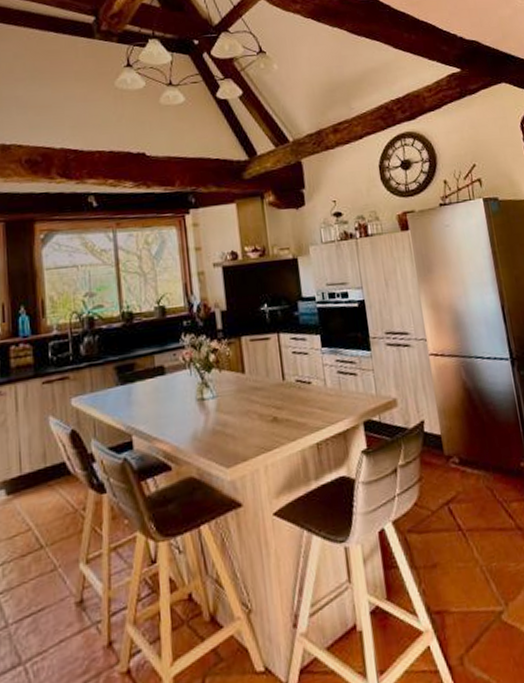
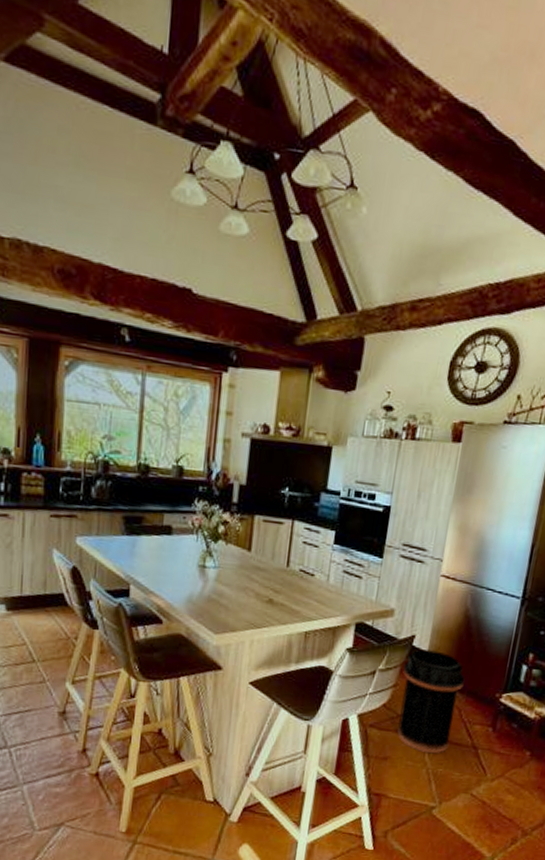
trash can: none [422,431,494,548] -> present [397,649,465,753]

